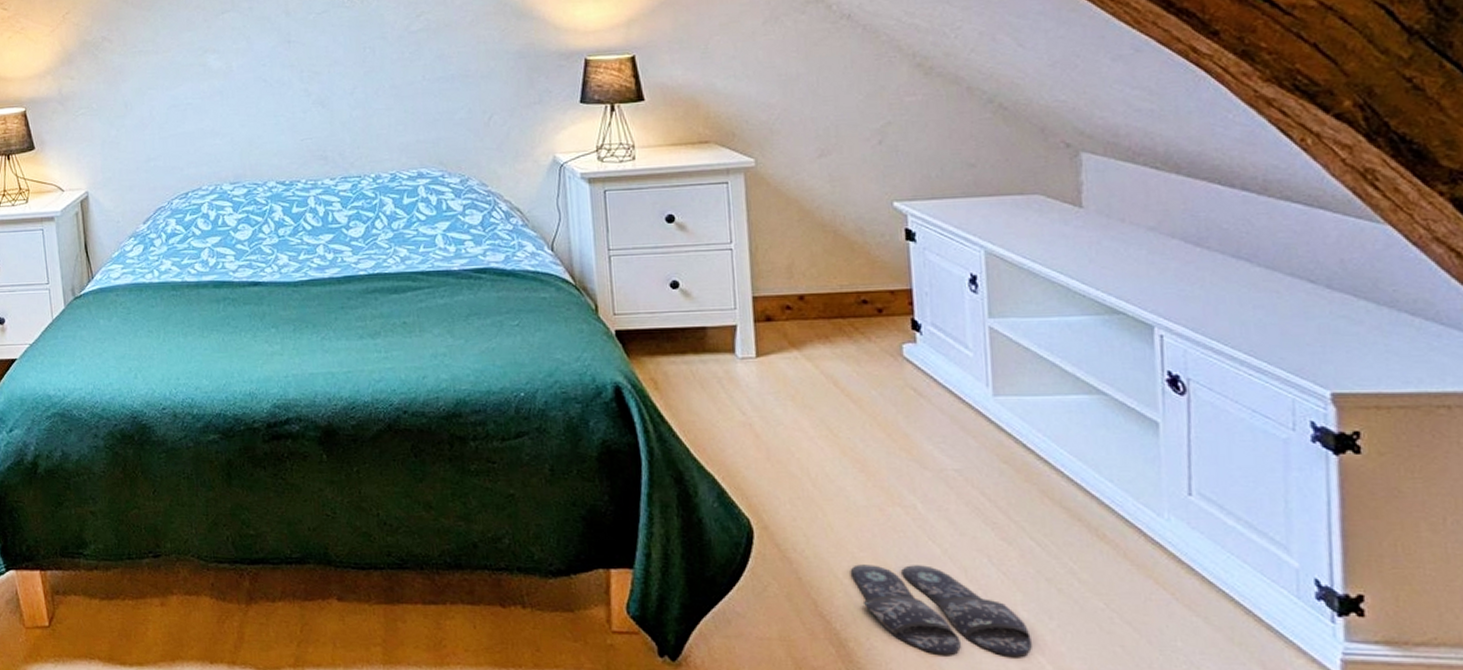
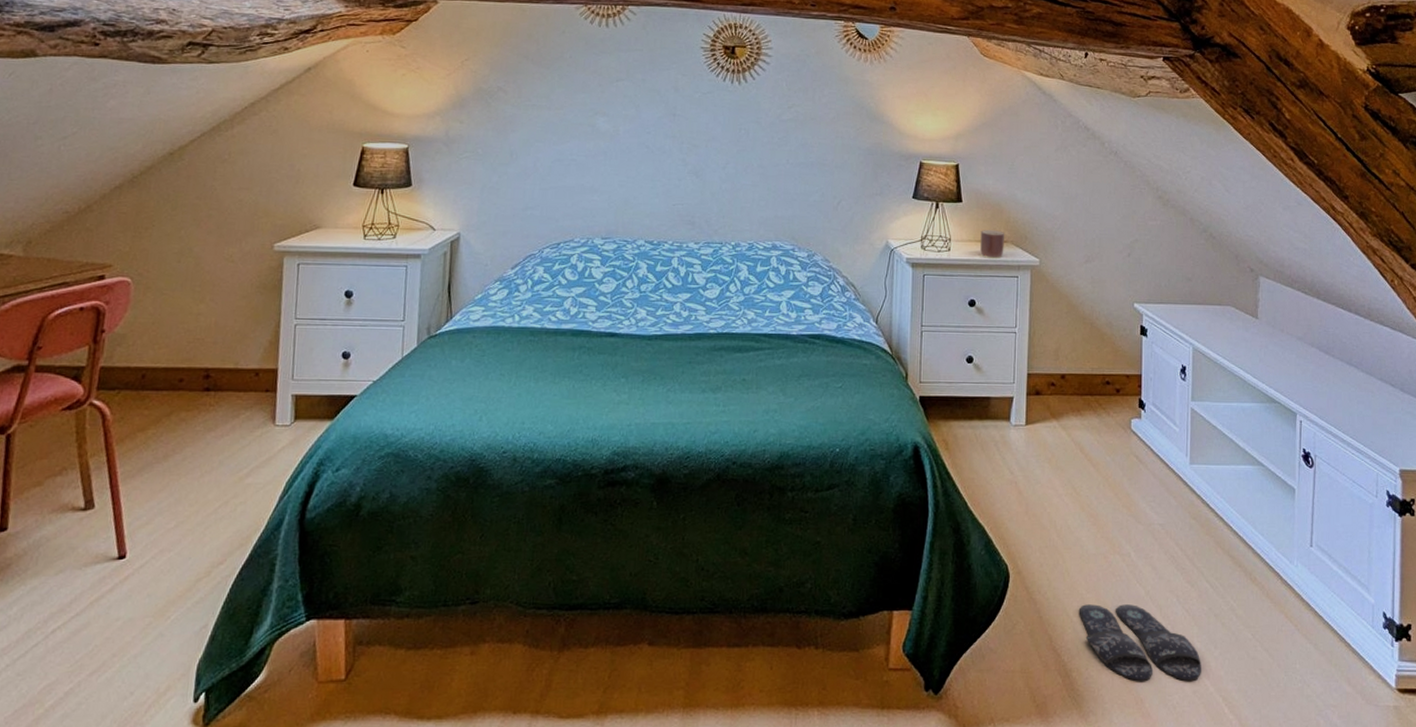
mug: none [672,129,706,165] -> present [980,230,1004,260]

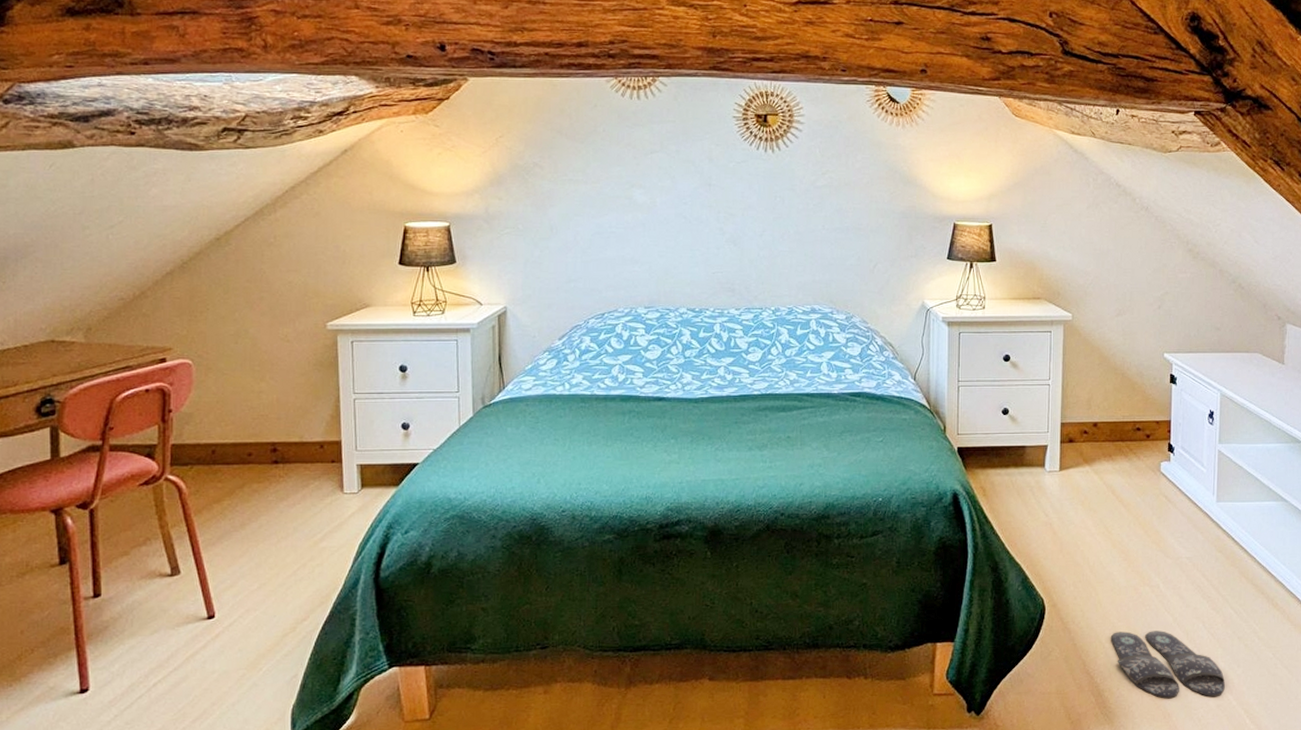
mug: present [980,230,1004,260] -> none [1014,287,1037,316]

